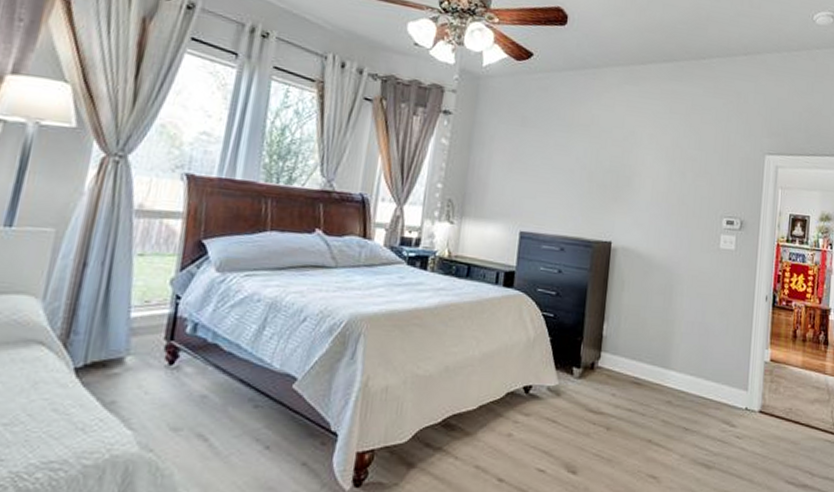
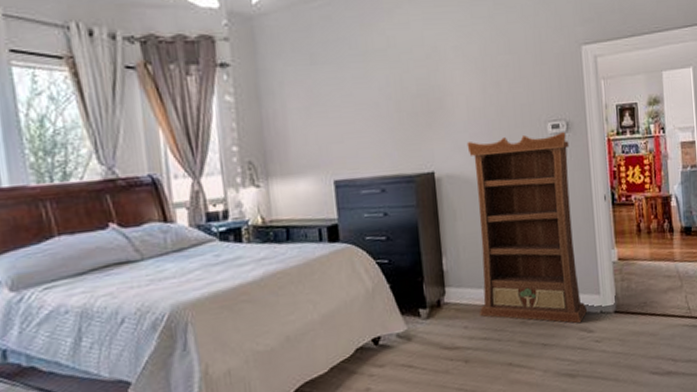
bookcase: none [629,221,741,415] -> present [466,132,587,324]

